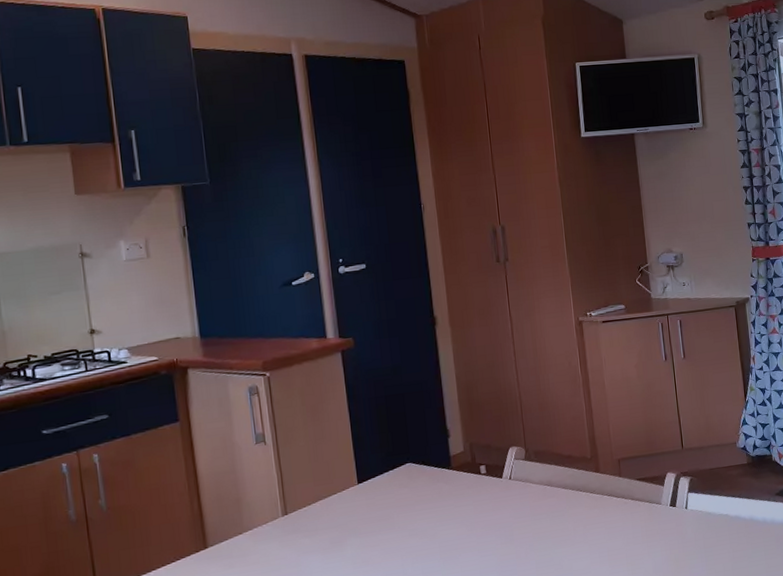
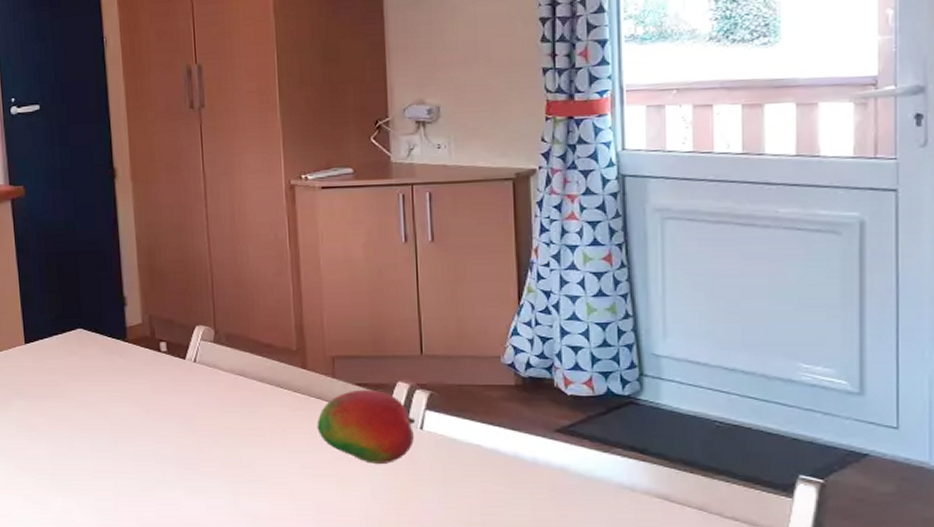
fruit: none [610,482,682,544] -> present [317,389,416,464]

